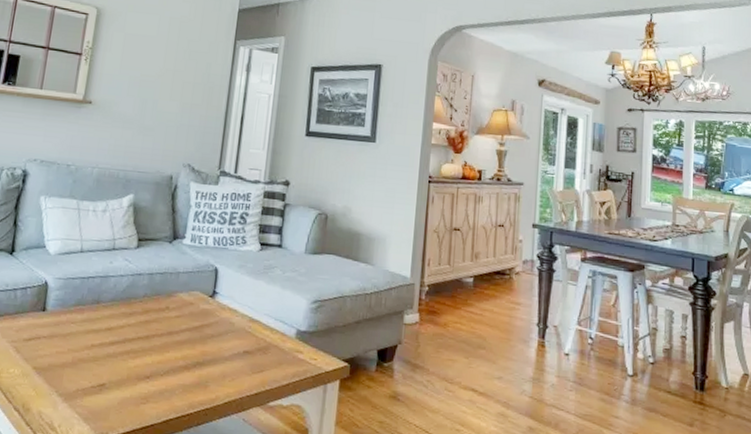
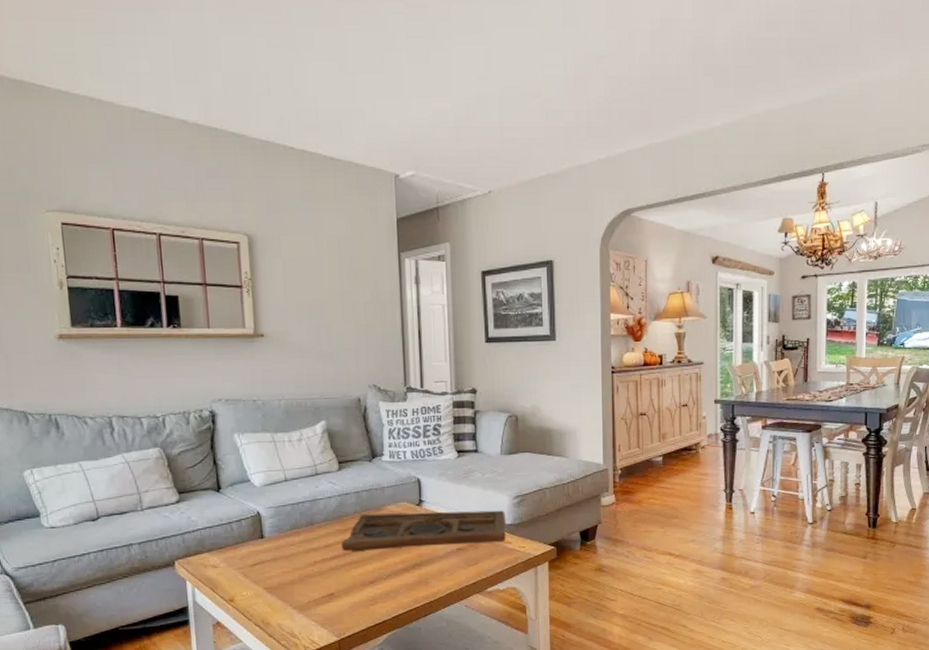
decorative tray: none [123,299,301,350] -> present [341,510,506,551]

